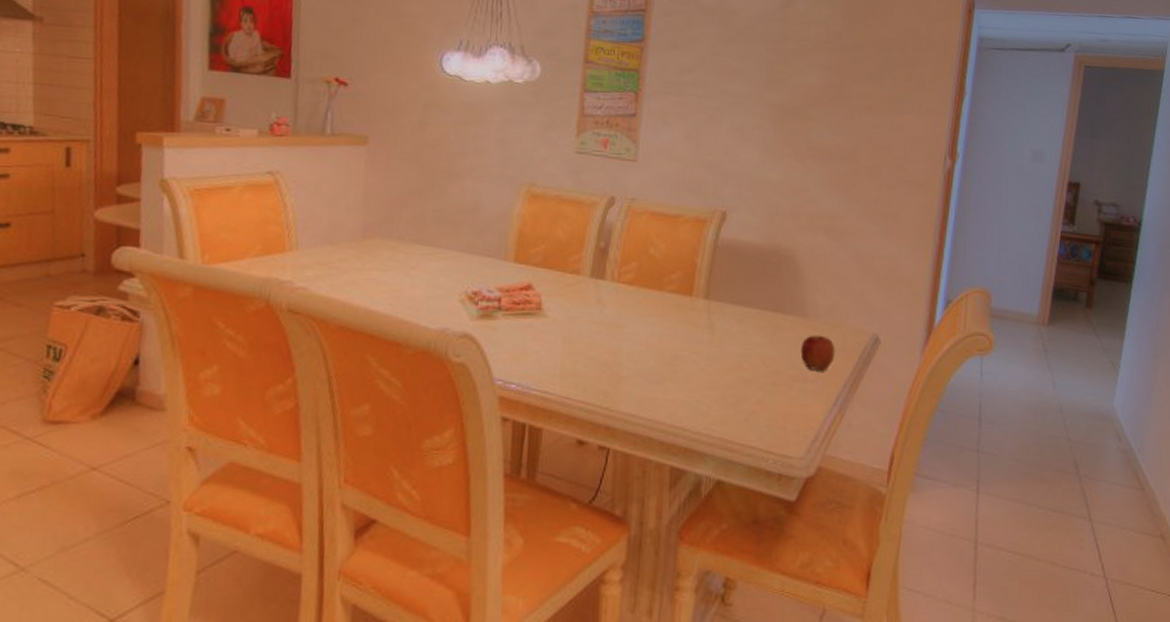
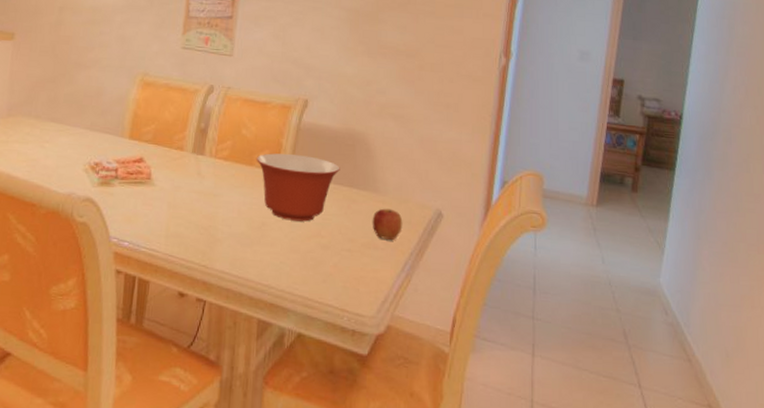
mixing bowl: none [667,275,764,353] -> present [257,153,340,222]

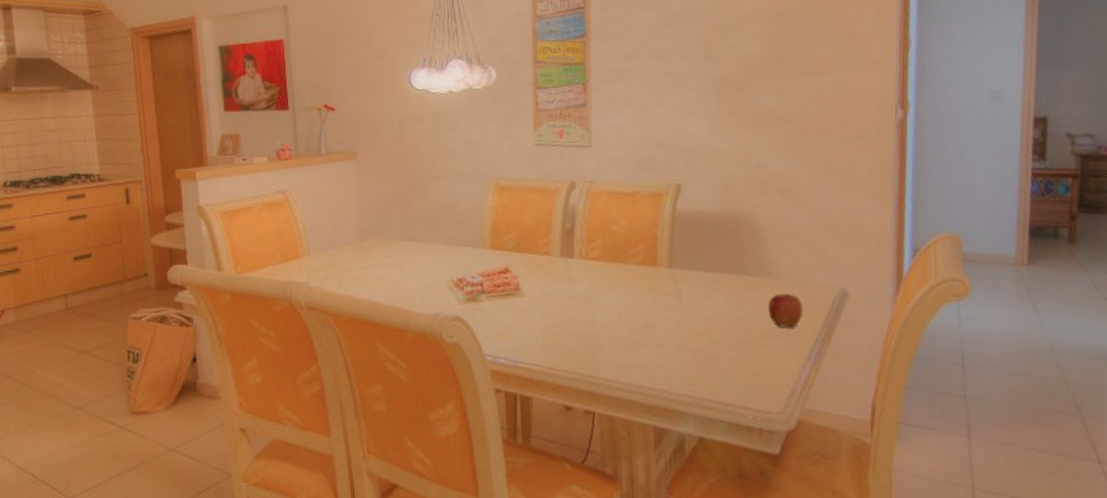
mixing bowl: present [257,153,340,222] -> none [631,245,726,318]

